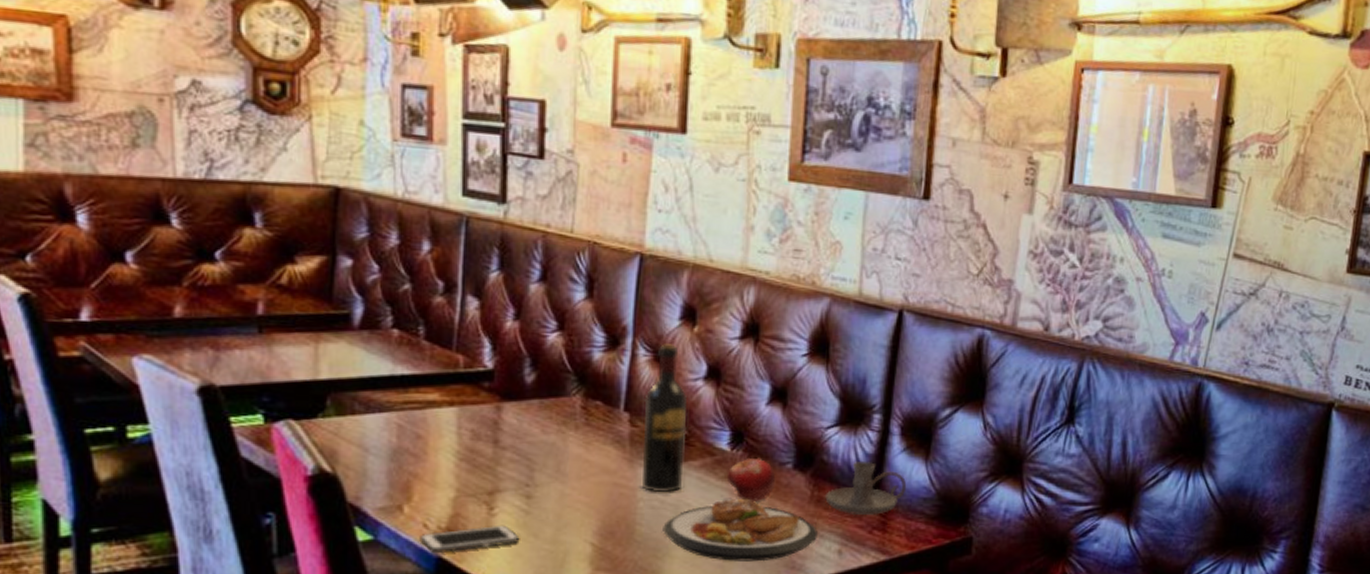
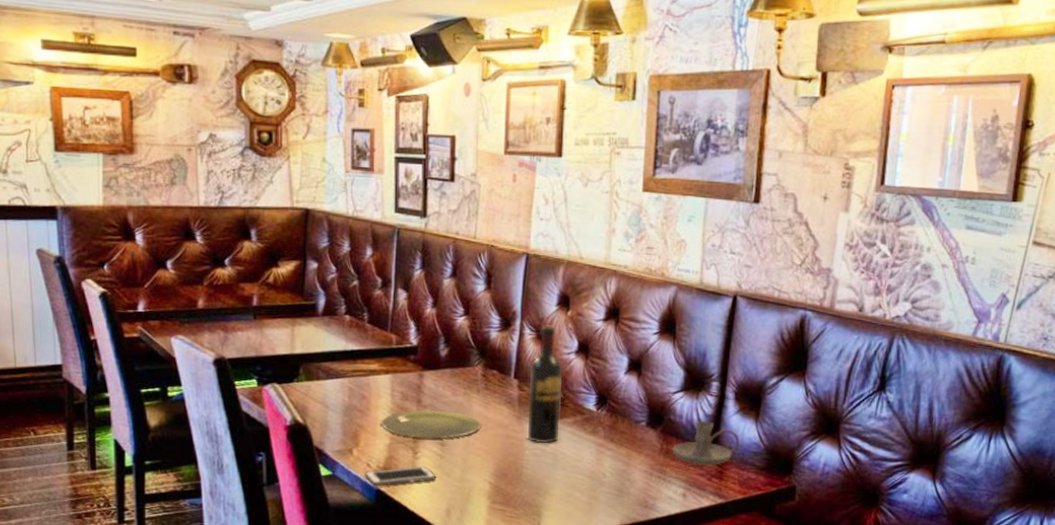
plate: none [444,452,580,490] -> present [382,410,481,439]
plate: present [663,499,818,562] -> none [544,449,666,501]
fruit: present [728,457,776,501] -> none [594,416,632,452]

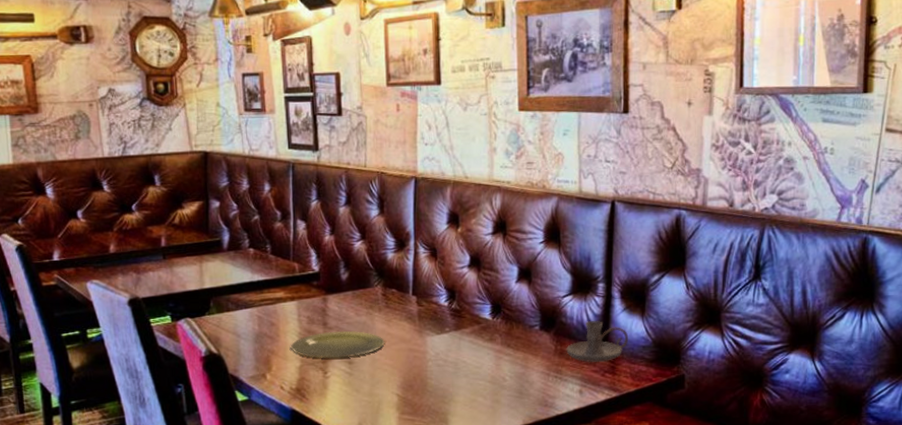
cell phone: present [364,465,437,487] -> none [278,384,347,408]
wine bottle: present [527,325,563,444] -> none [426,242,459,355]

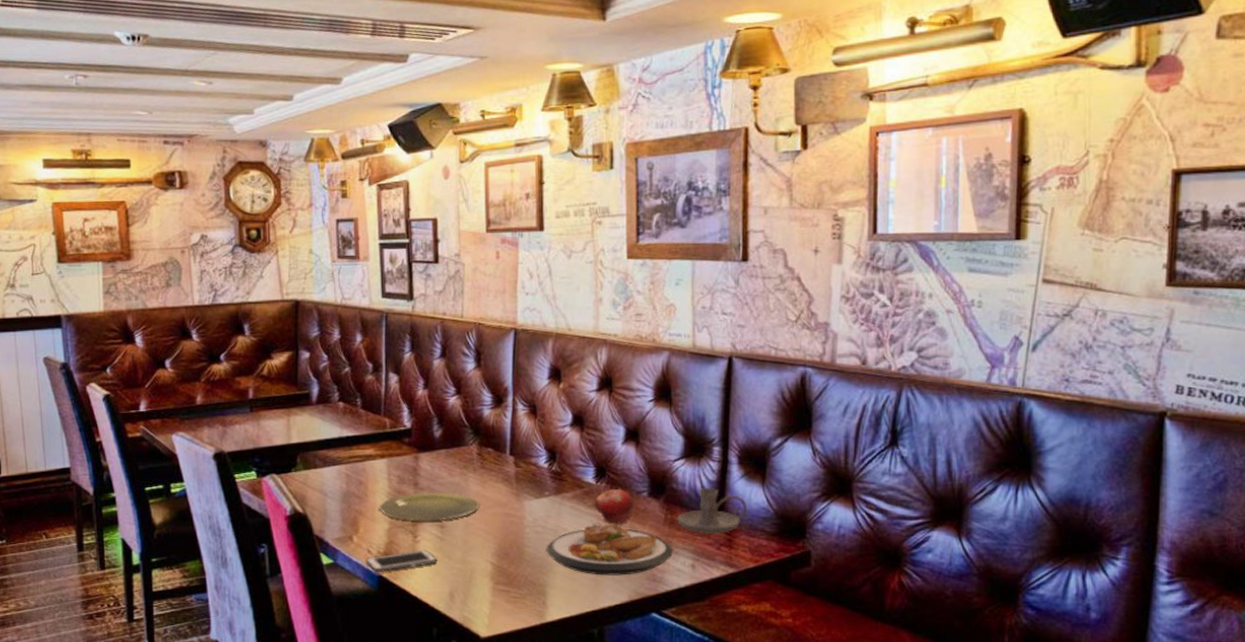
cell phone: none [278,384,347,408] -> present [365,549,438,573]
plate: none [447,355,563,403] -> present [546,523,673,576]
fruit: none [491,323,528,356] -> present [595,488,635,525]

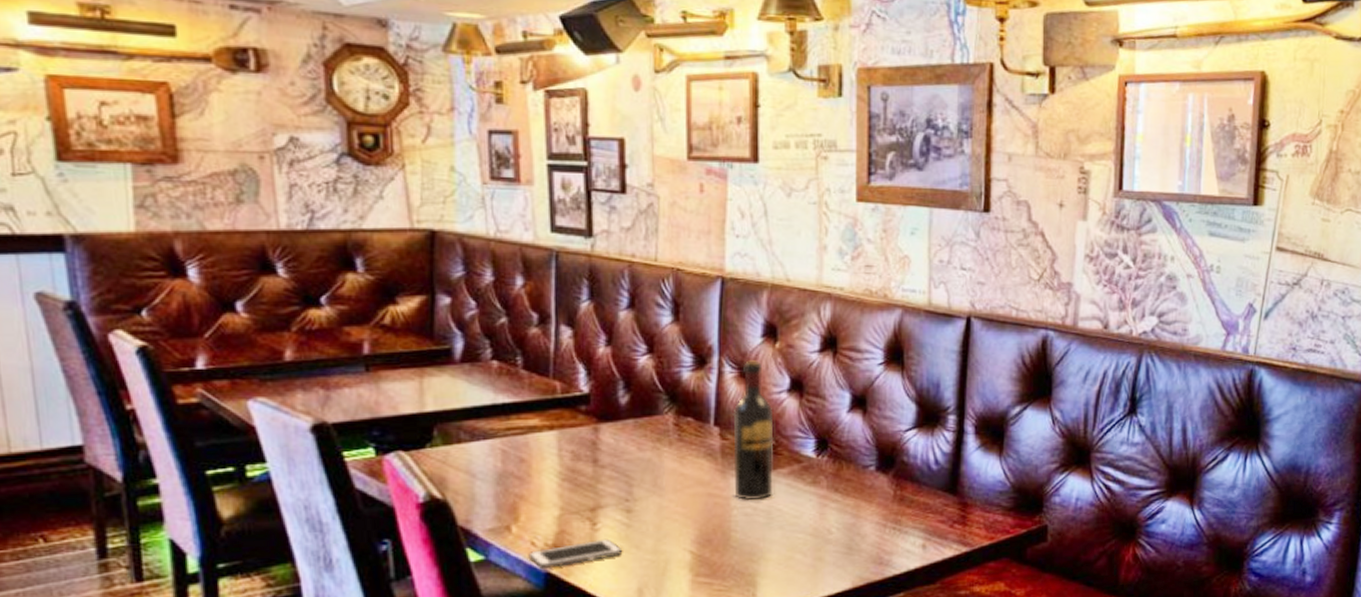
plate: present [380,492,479,522] -> none [548,469,676,506]
wine bottle: none [525,399,560,521] -> present [732,360,774,501]
plate: present [546,523,673,576] -> none [757,502,902,561]
fruit: present [595,488,635,525] -> none [815,462,860,503]
candle holder: present [677,488,748,534] -> none [907,460,983,511]

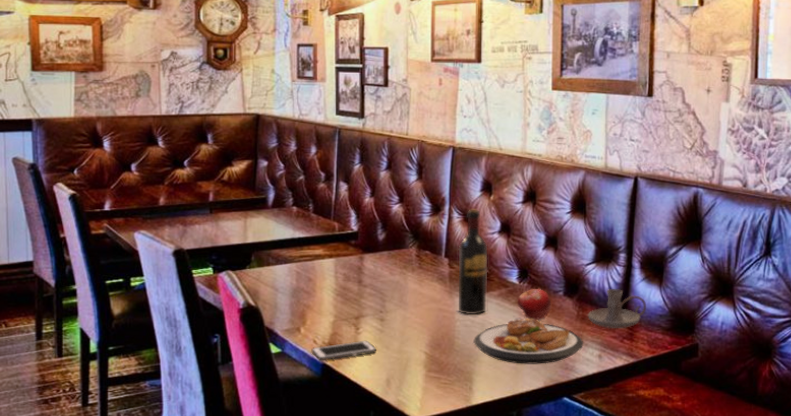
plate: none [757,502,902,561] -> present [474,319,583,364]
fruit: none [815,462,860,503] -> present [518,288,552,320]
candle holder: none [907,460,983,511] -> present [588,289,647,328]

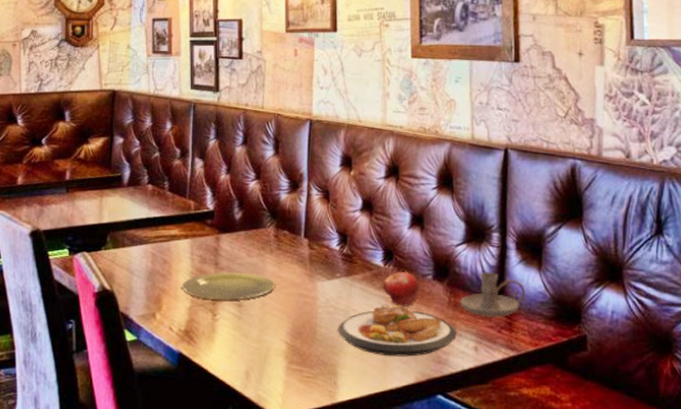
cell phone: present [311,340,377,361] -> none [167,327,235,351]
plate: none [326,289,416,315] -> present [182,271,275,301]
wine bottle: present [458,209,488,315] -> none [318,185,350,301]

